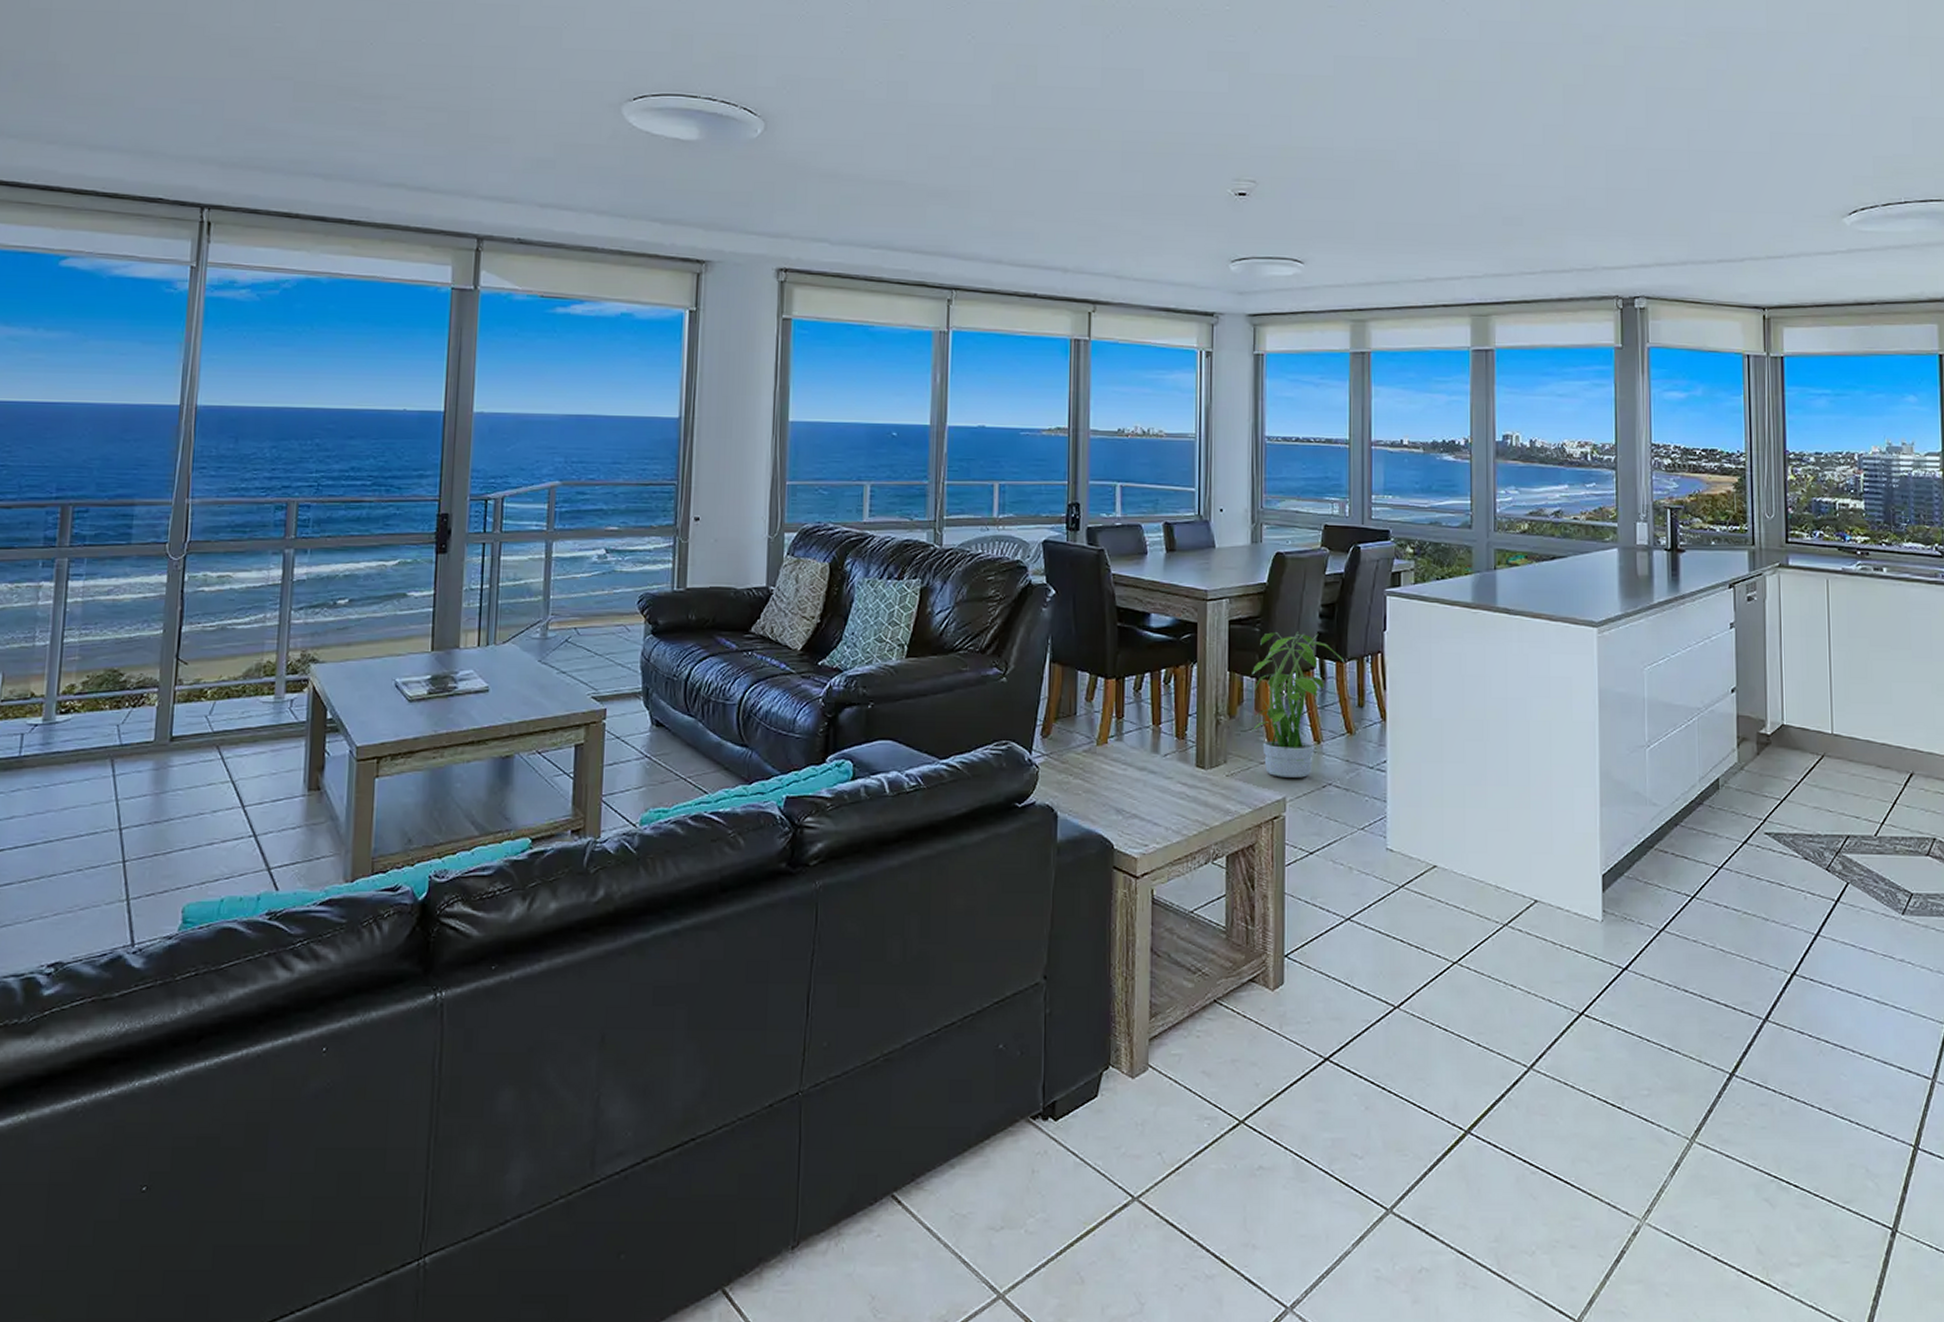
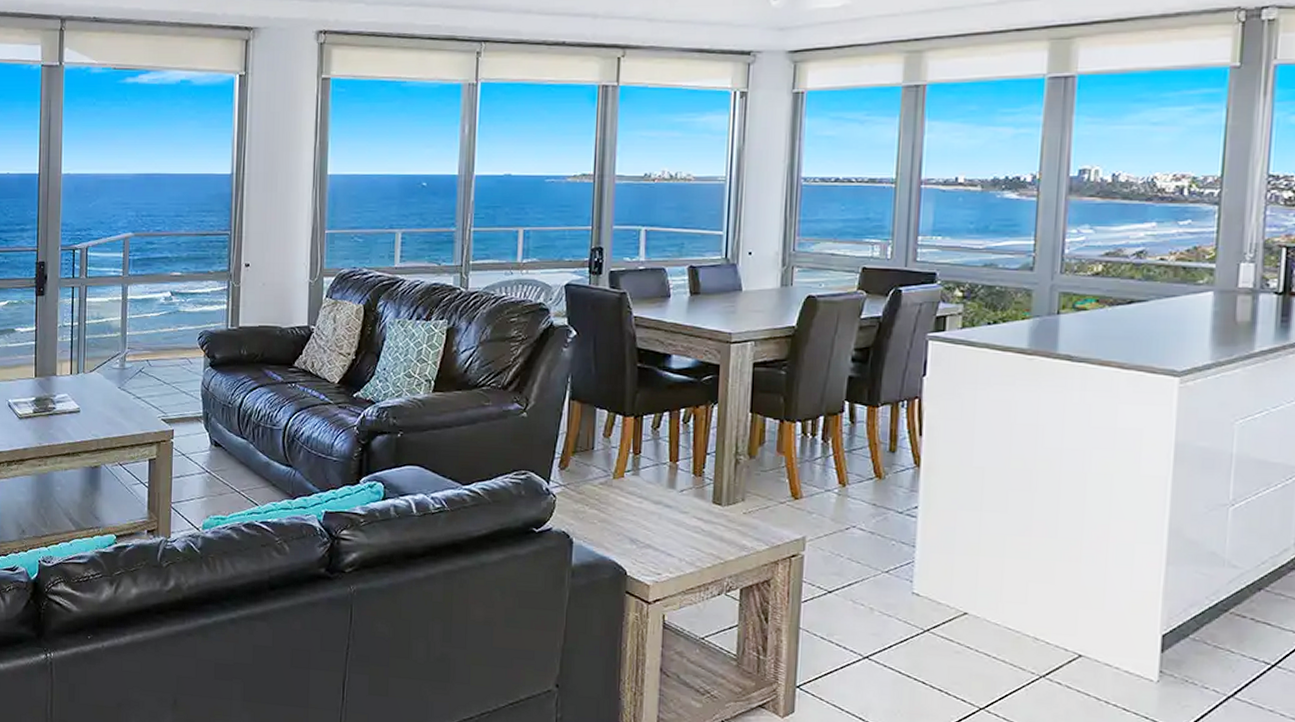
potted plant: present [1252,631,1346,778] -> none [772,374,879,519]

